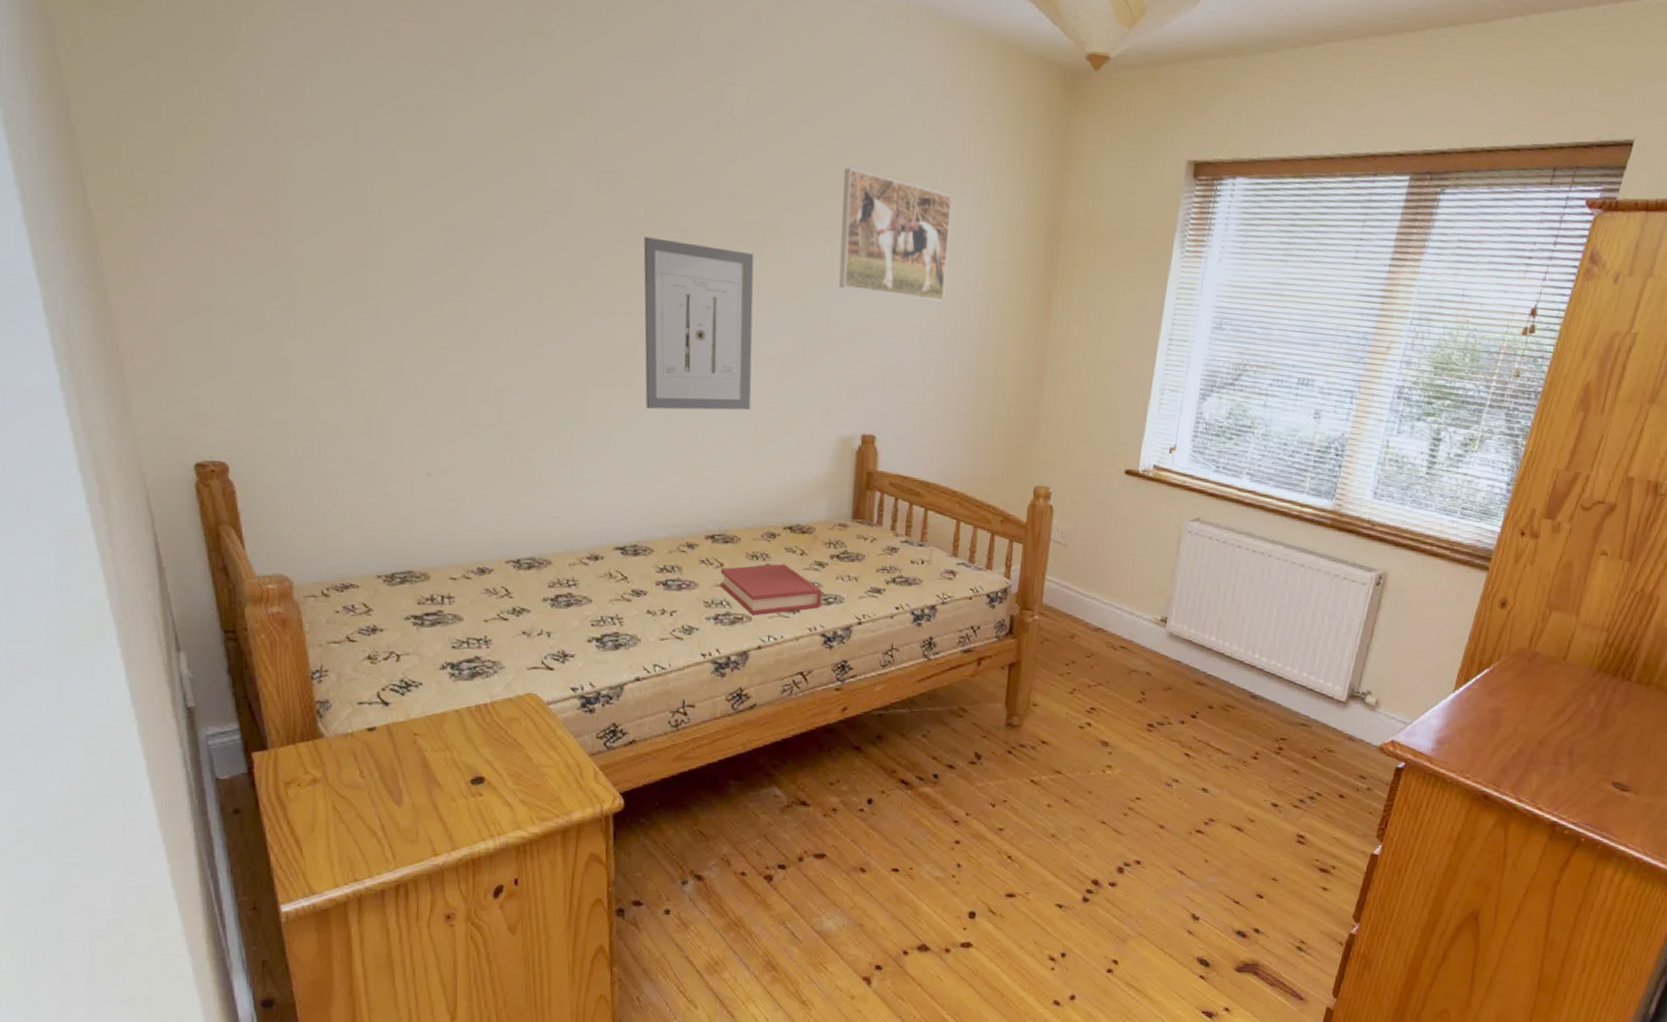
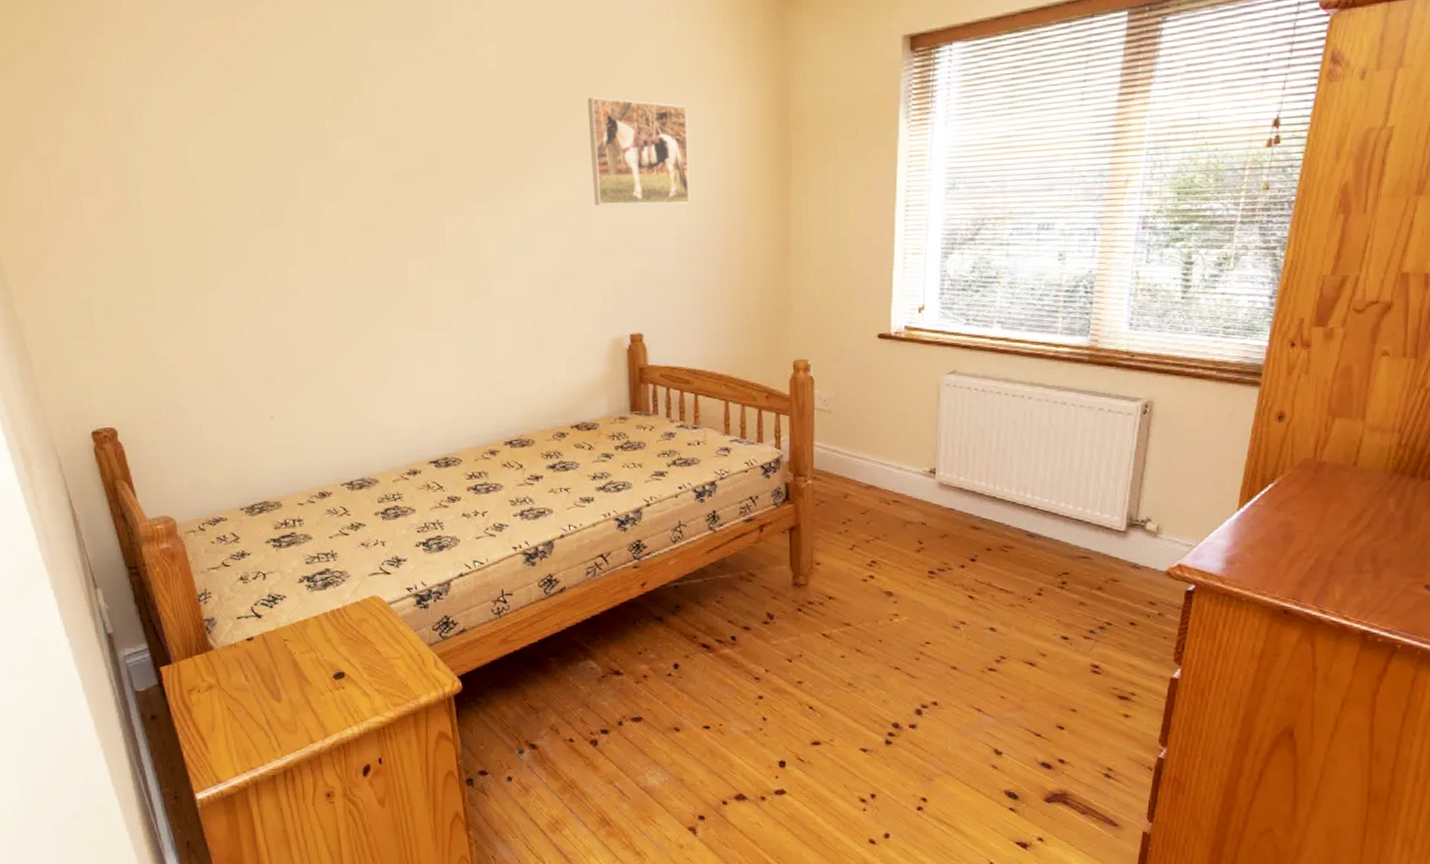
wall art: present [643,237,754,411] -> none [423,187,530,338]
hardback book: present [720,563,822,616] -> none [520,459,612,509]

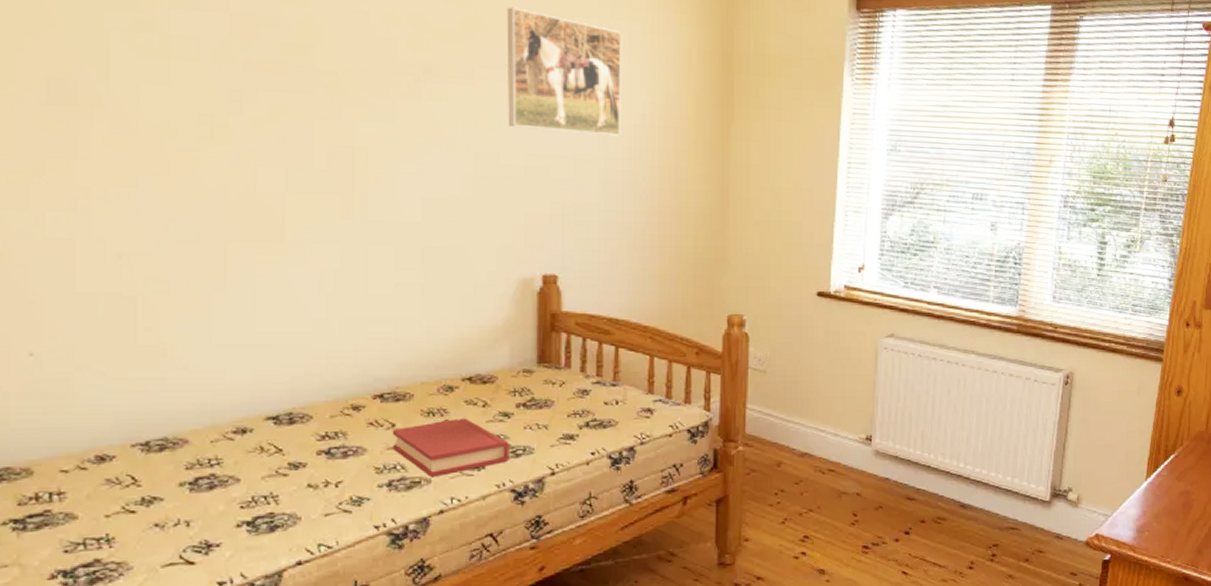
hardback book: none [520,459,612,509] -> present [392,417,509,478]

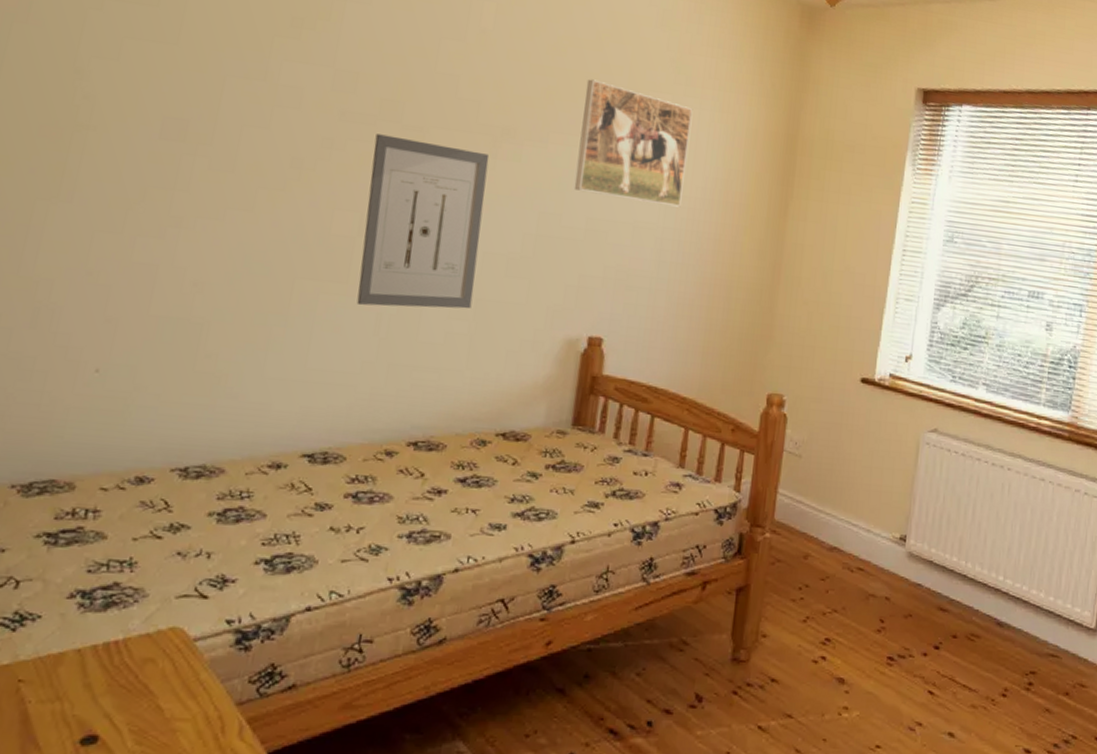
wall art: none [288,82,418,264] -> present [356,134,490,309]
hardback book: present [392,417,509,478] -> none [419,474,534,534]

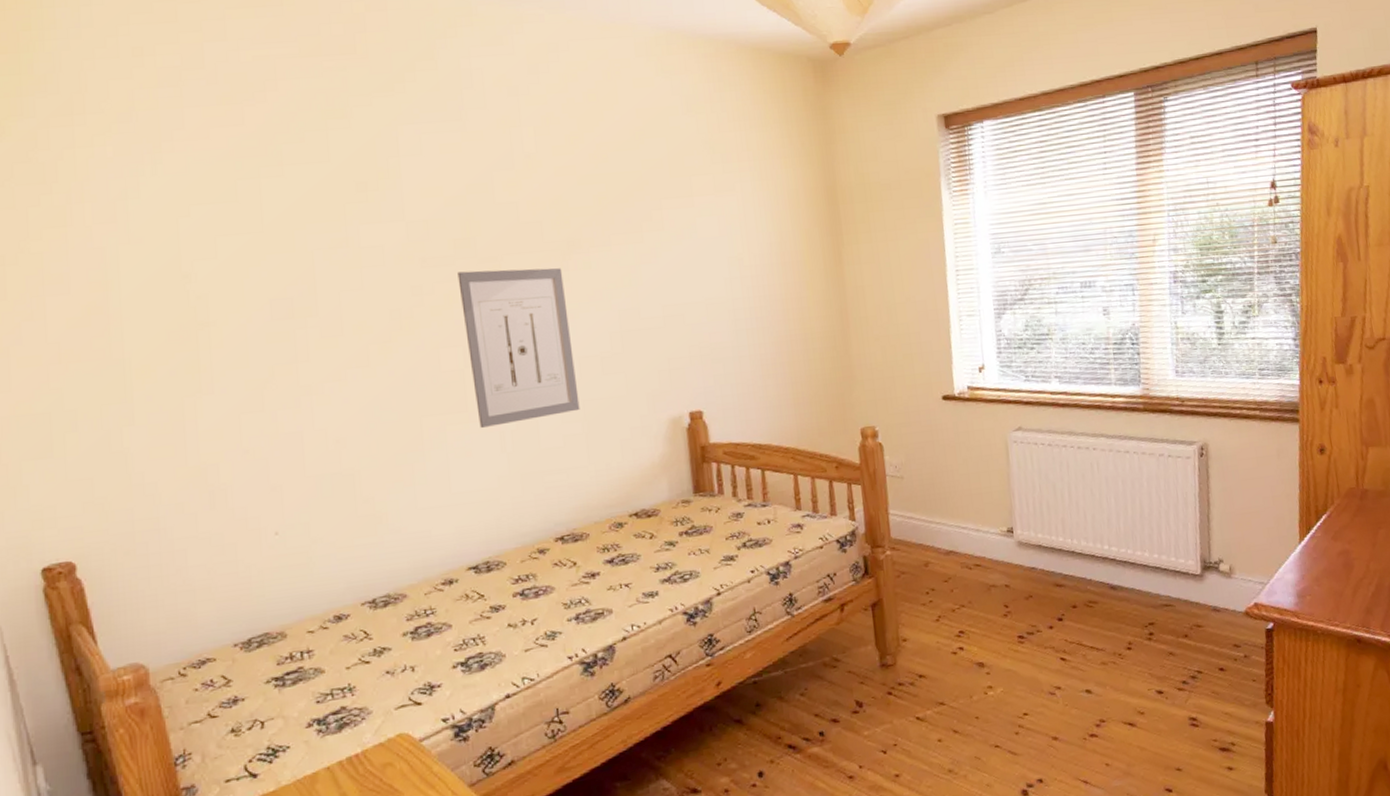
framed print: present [574,79,693,207] -> none [632,177,744,283]

